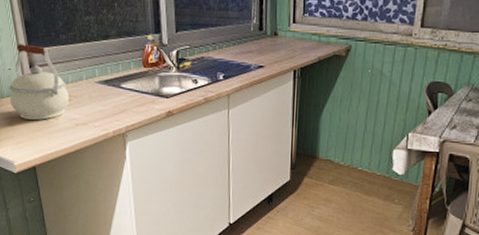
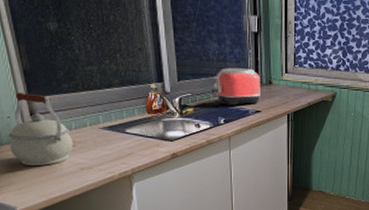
toaster: none [210,17,266,60] -> present [211,68,262,106]

